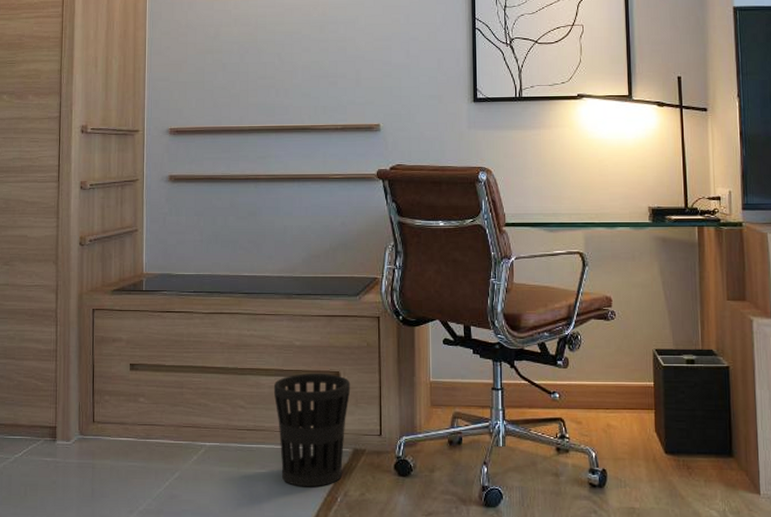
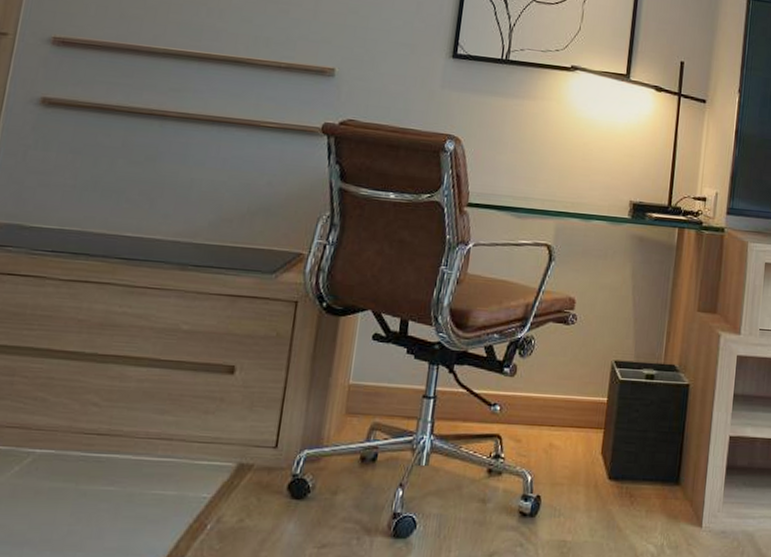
wastebasket: present [273,373,351,487] -> none [136,365,248,511]

